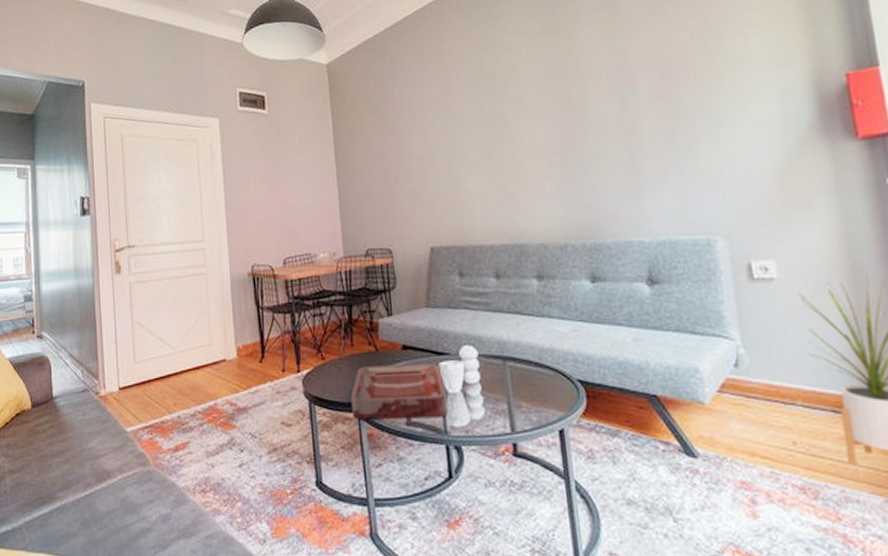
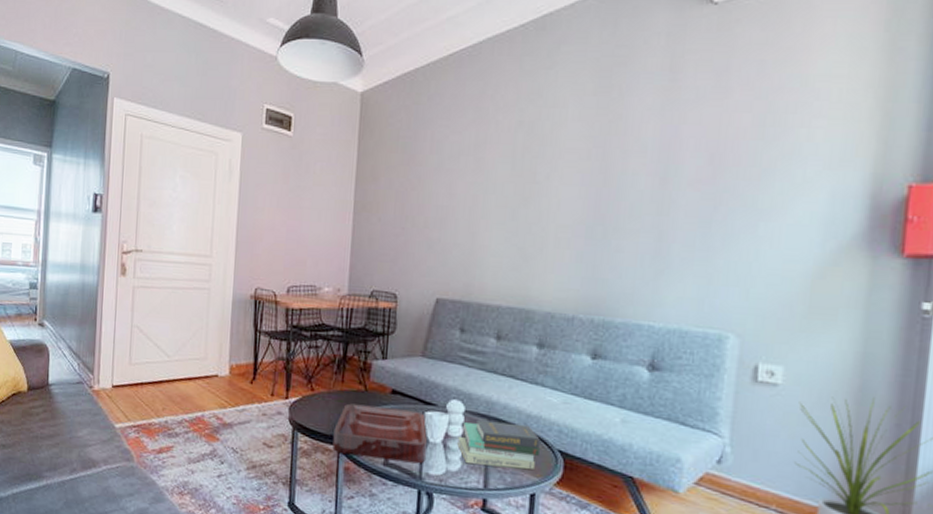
books: none [476,359,561,410] -> present [457,420,541,471]

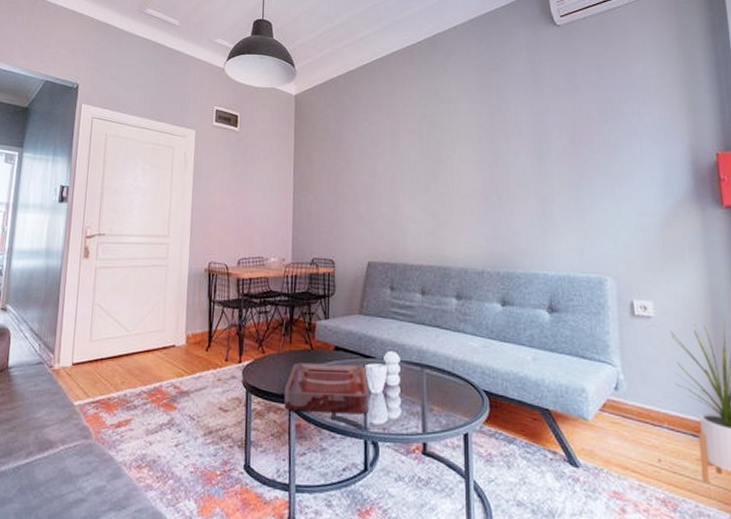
books: present [457,420,541,471] -> none [396,368,469,412]

